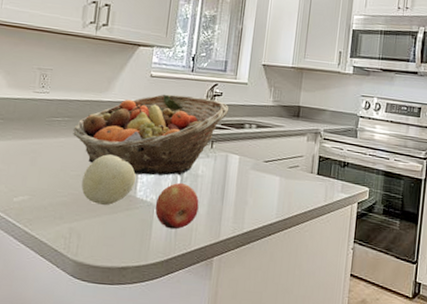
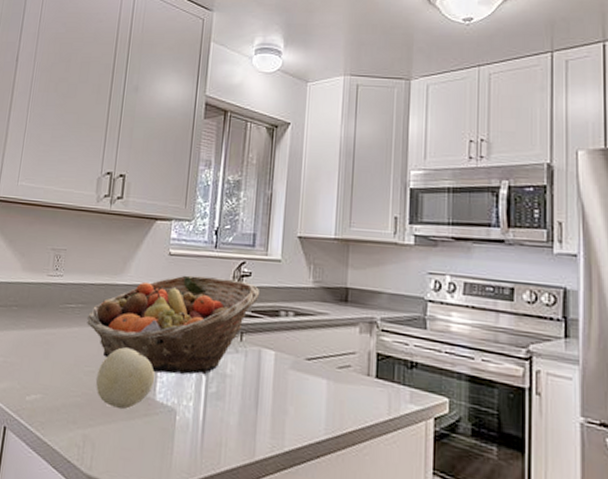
apple: present [154,182,199,230] -> none [176,383,229,443]

